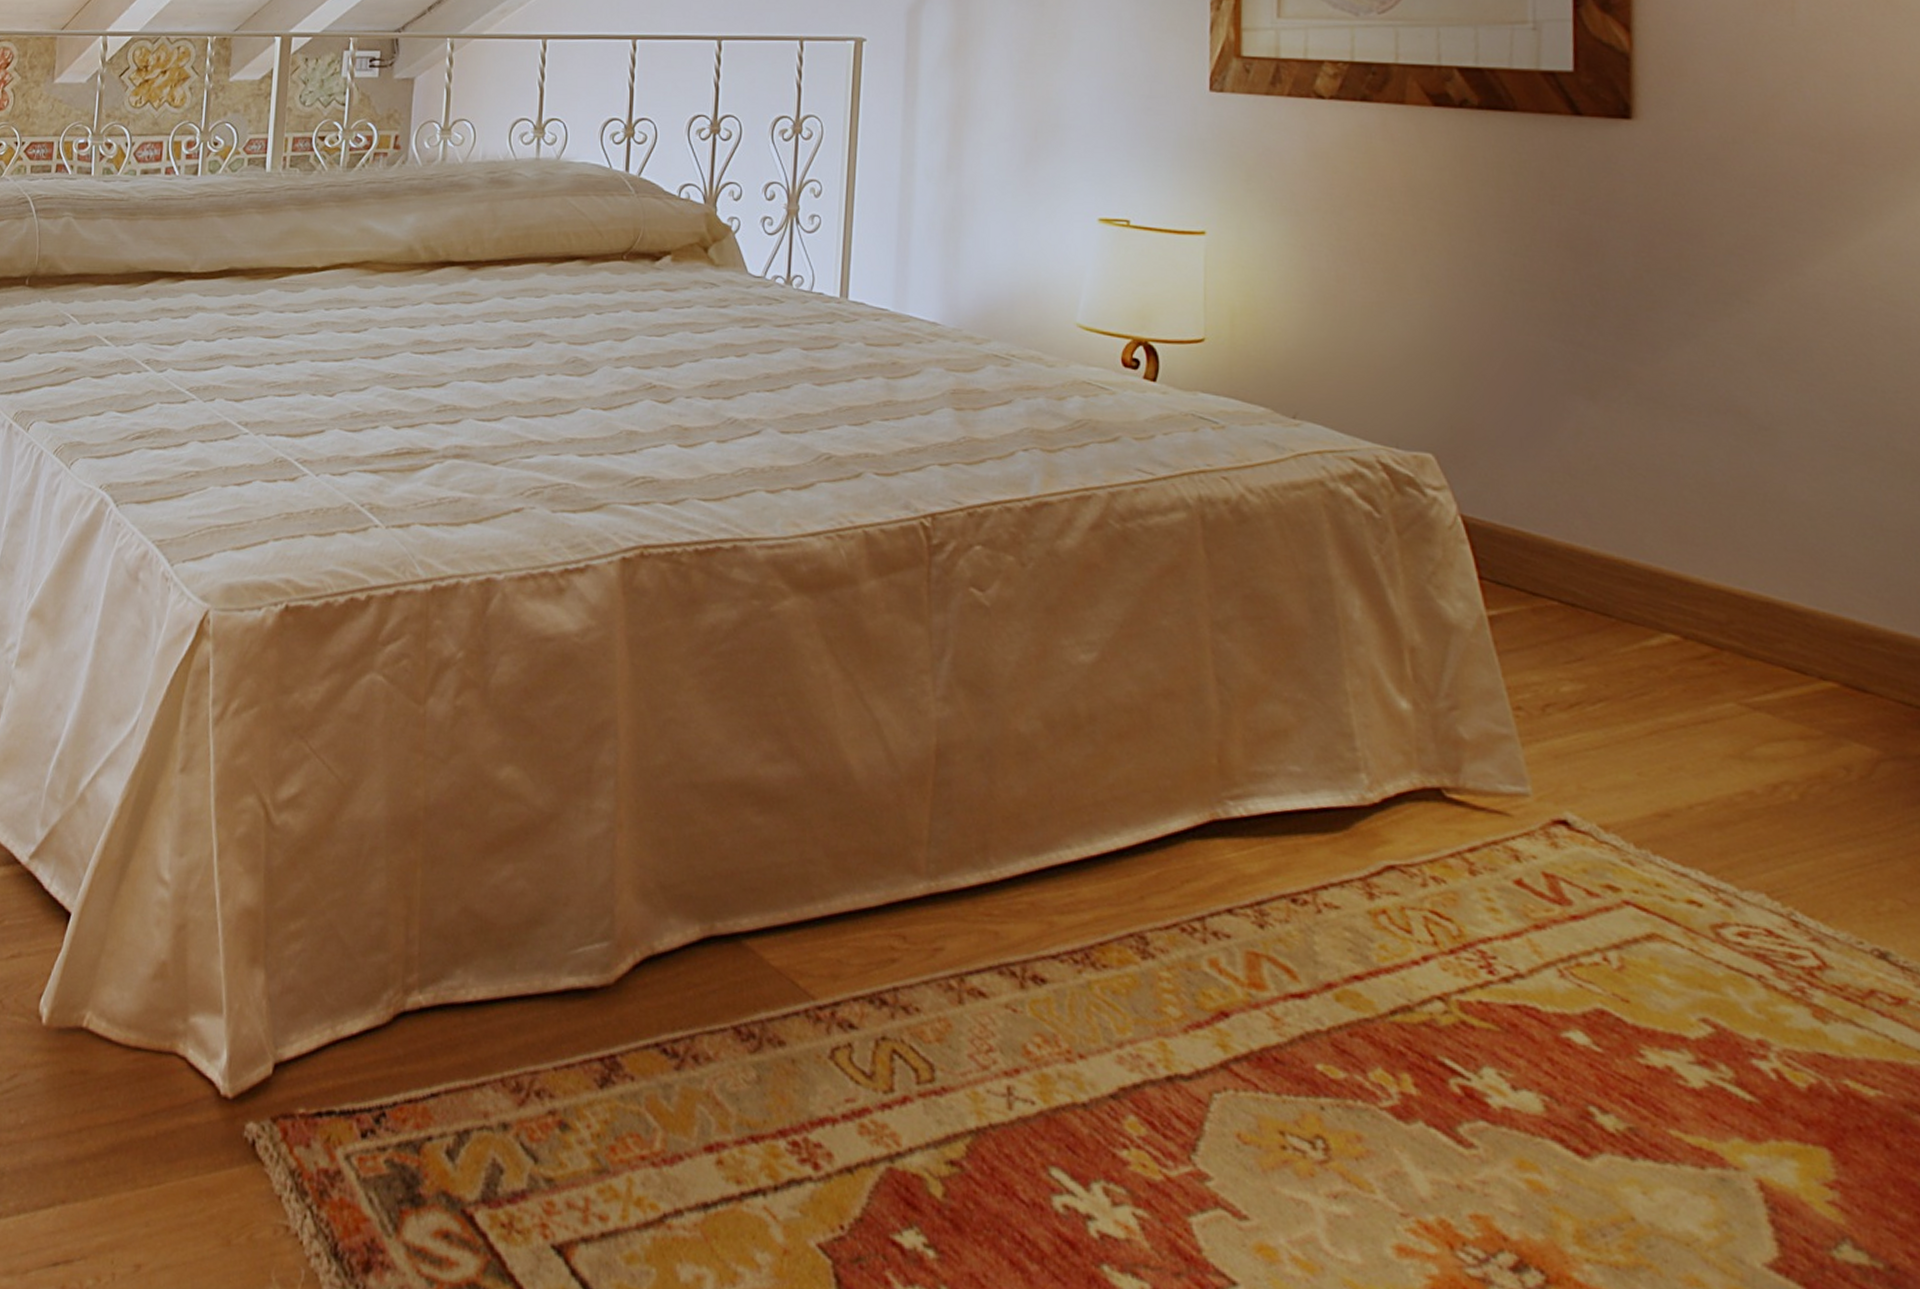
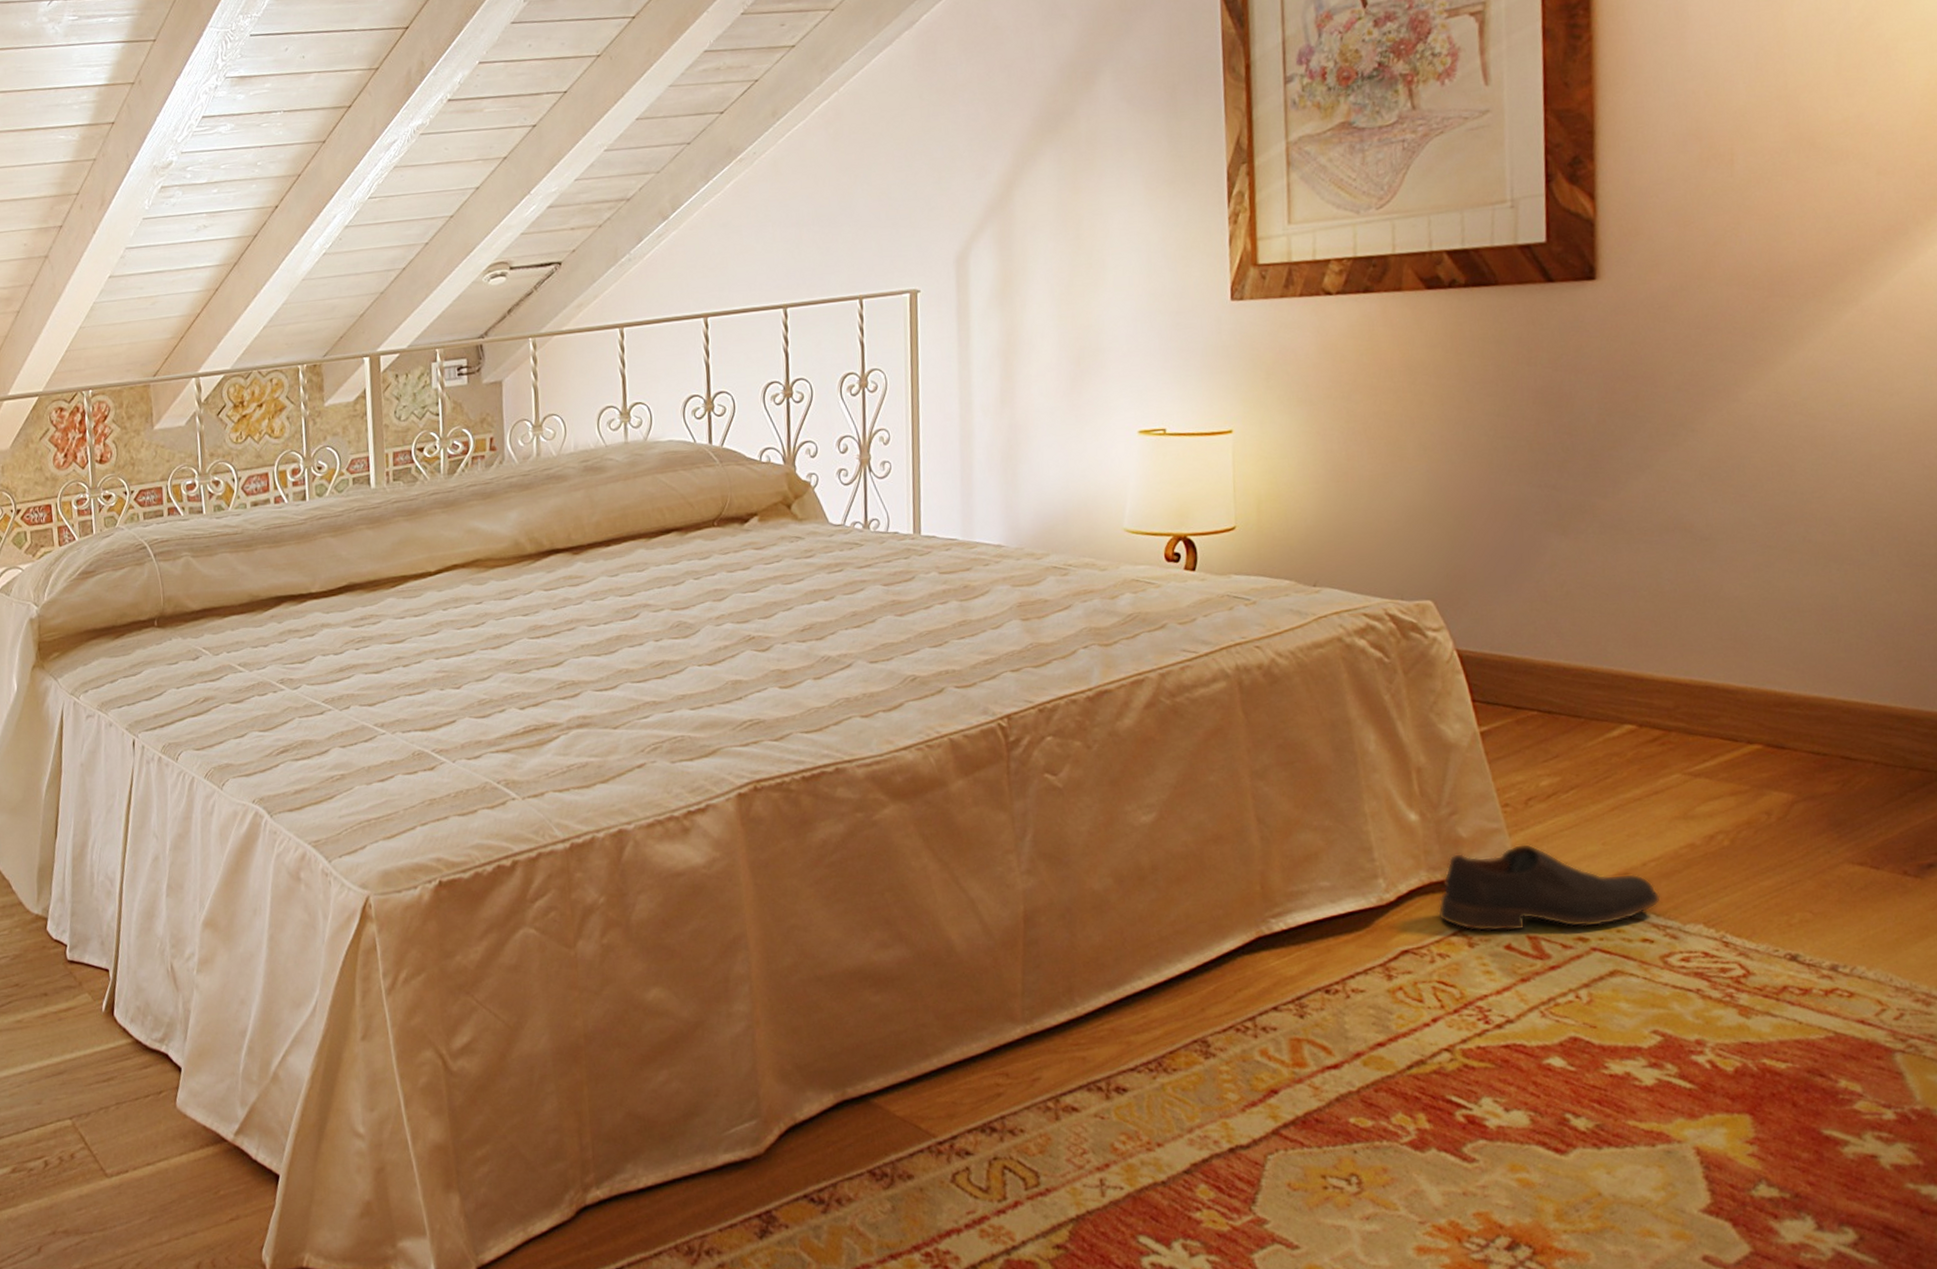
shoe: none [1433,758,1711,875] -> present [1438,843,1661,932]

